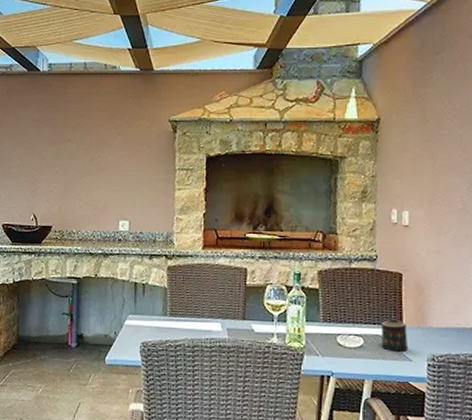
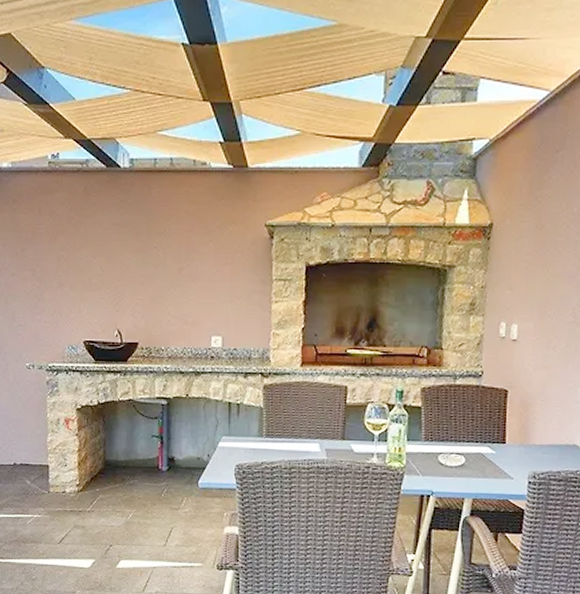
candle: present [380,319,409,352] -> none [483,436,510,470]

